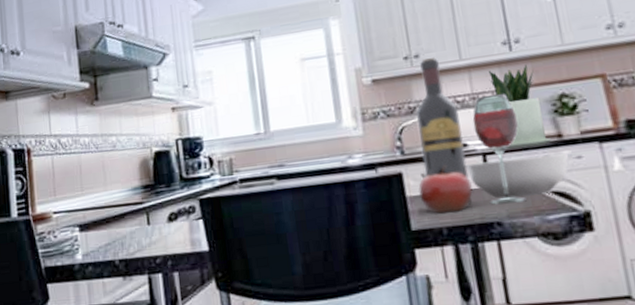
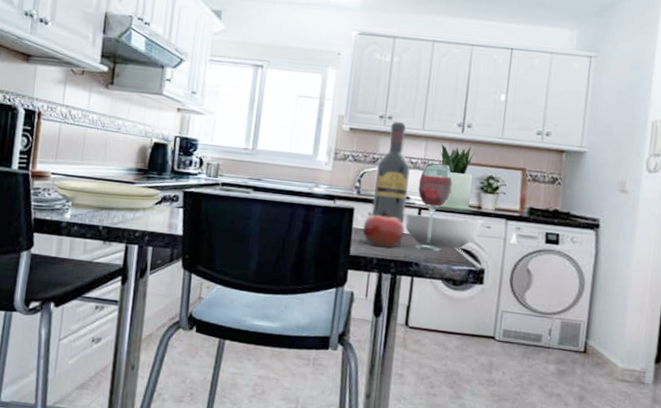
plate: none [56,204,176,241] -> present [53,180,161,209]

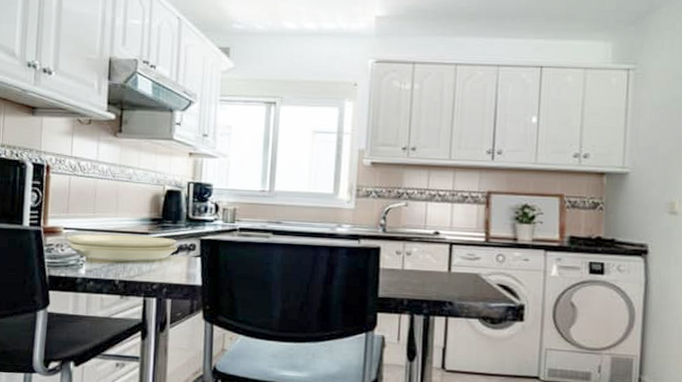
fruit: present [363,209,405,249] -> none [391,246,436,289]
wine bottle: present [371,122,410,245] -> none [399,153,438,284]
bowl: present [403,213,482,249] -> none [434,249,519,285]
wineglass: present [414,163,453,252] -> none [446,194,485,289]
planter: present [437,143,475,212] -> none [469,173,509,245]

